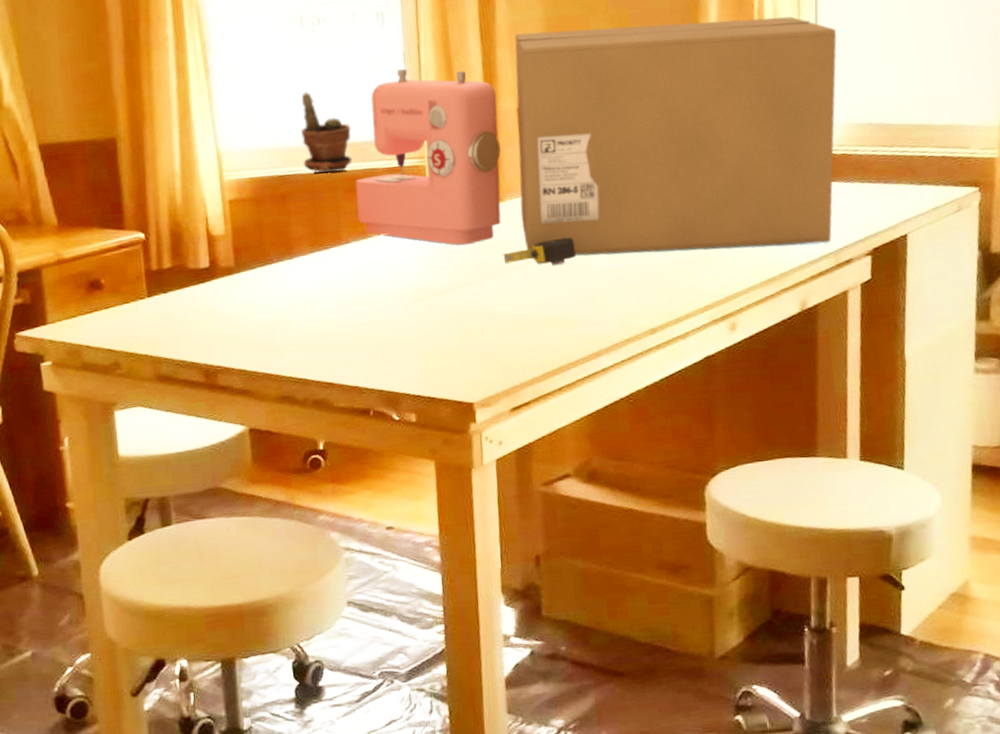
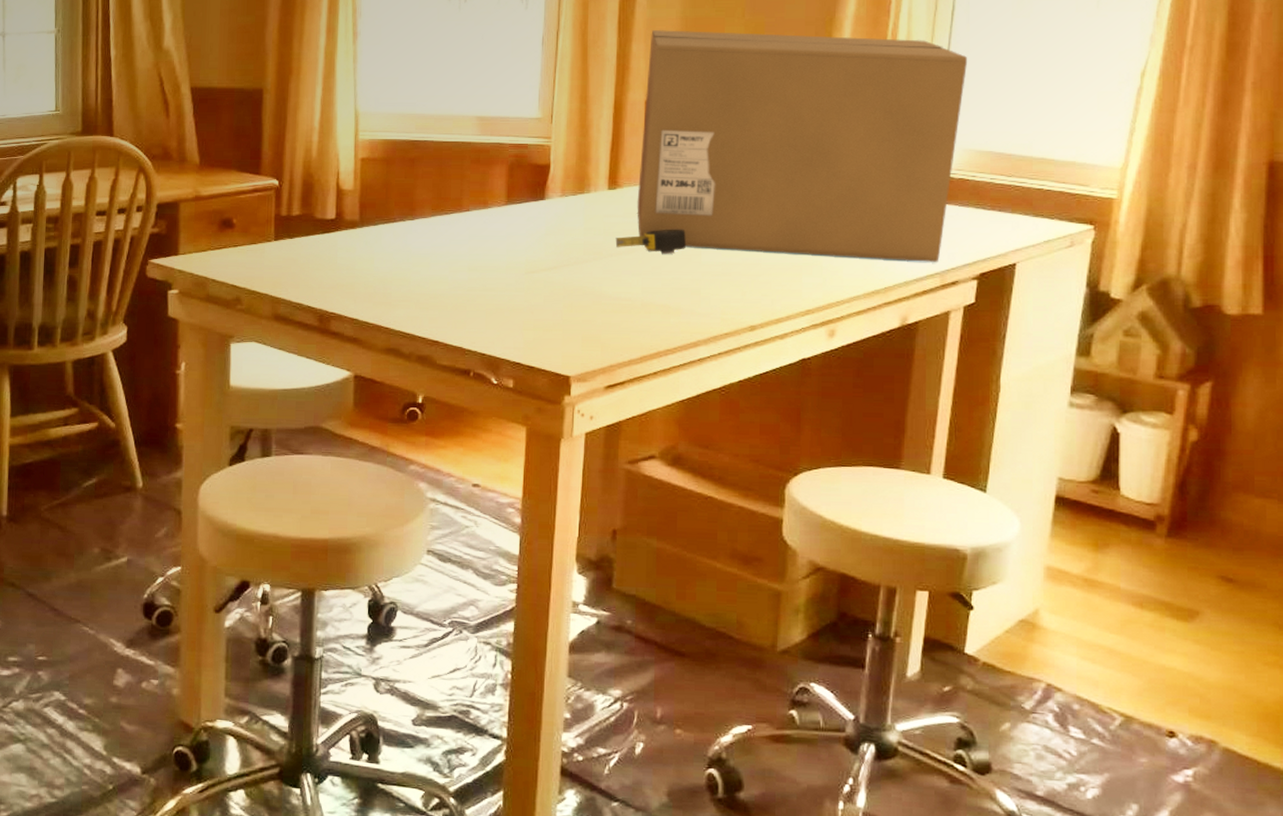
potted plant: present [300,91,353,174] -> none [435,64,484,143]
sewing machine: present [355,69,501,245] -> none [480,53,627,224]

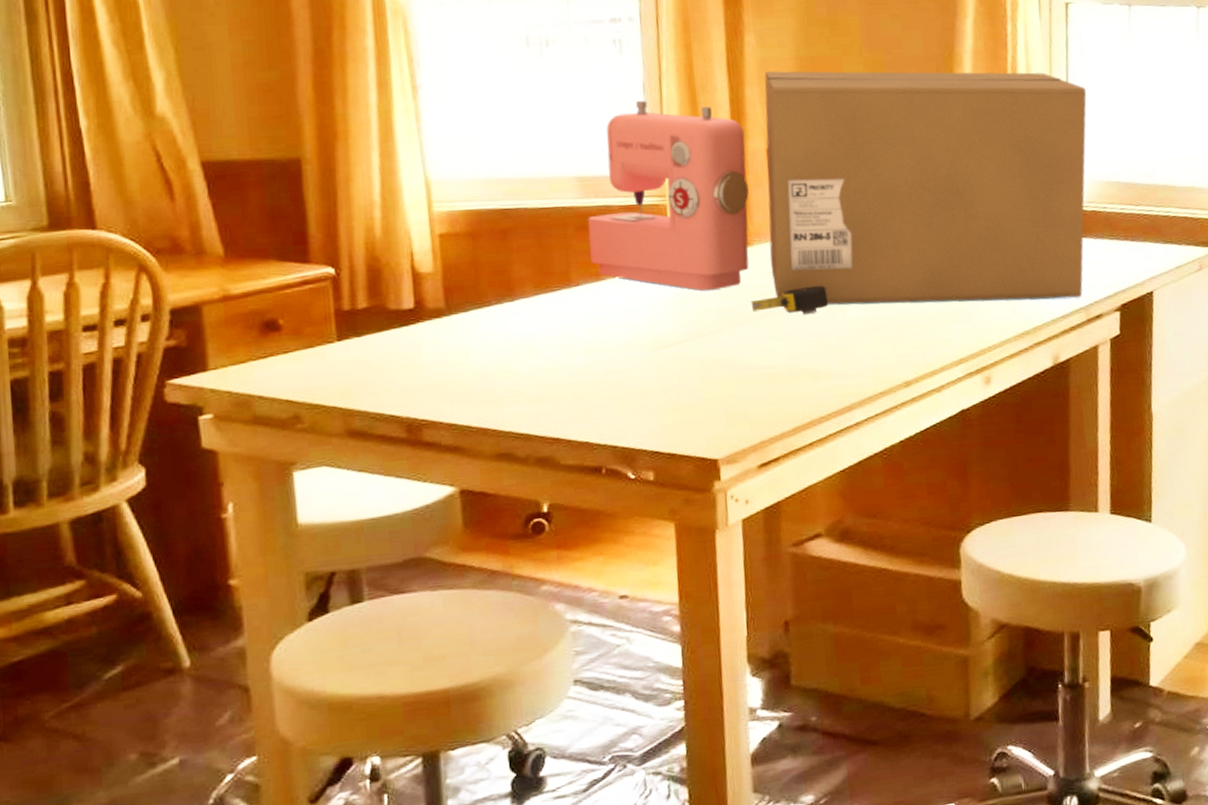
sewing machine: none [480,53,627,224] -> present [588,101,749,291]

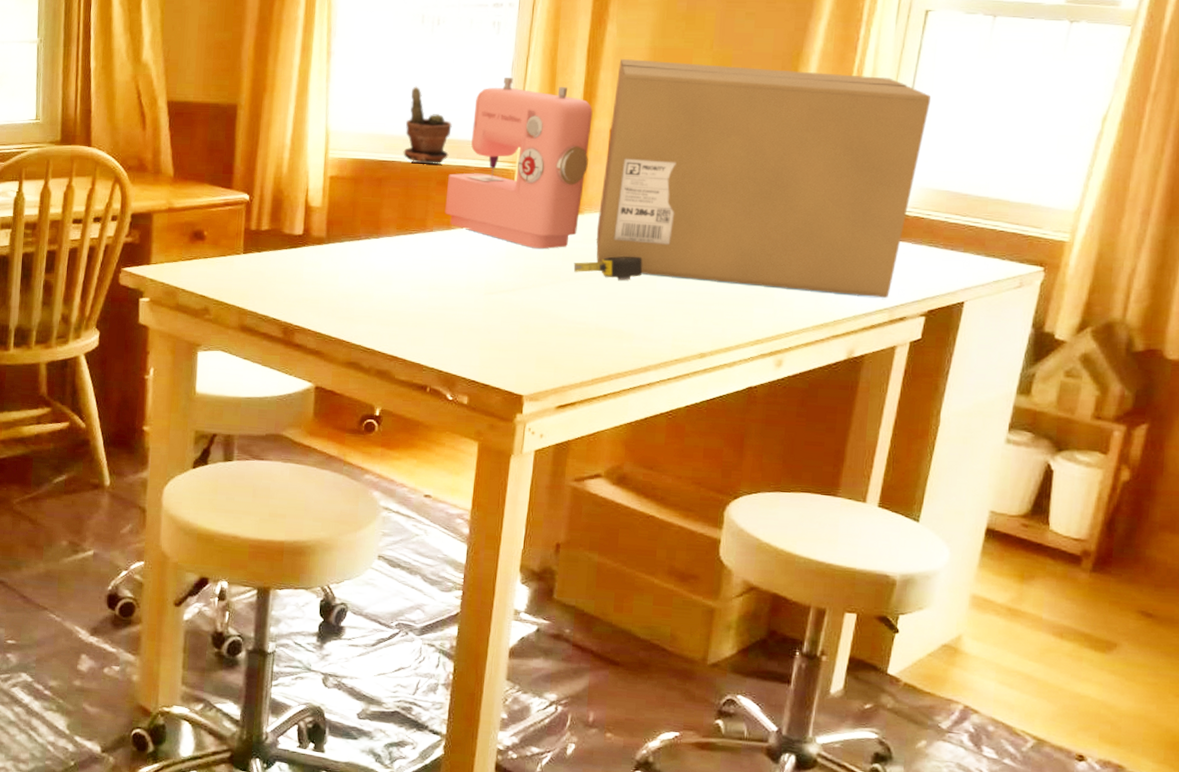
potted plant: none [525,118,585,209] -> present [403,86,452,165]

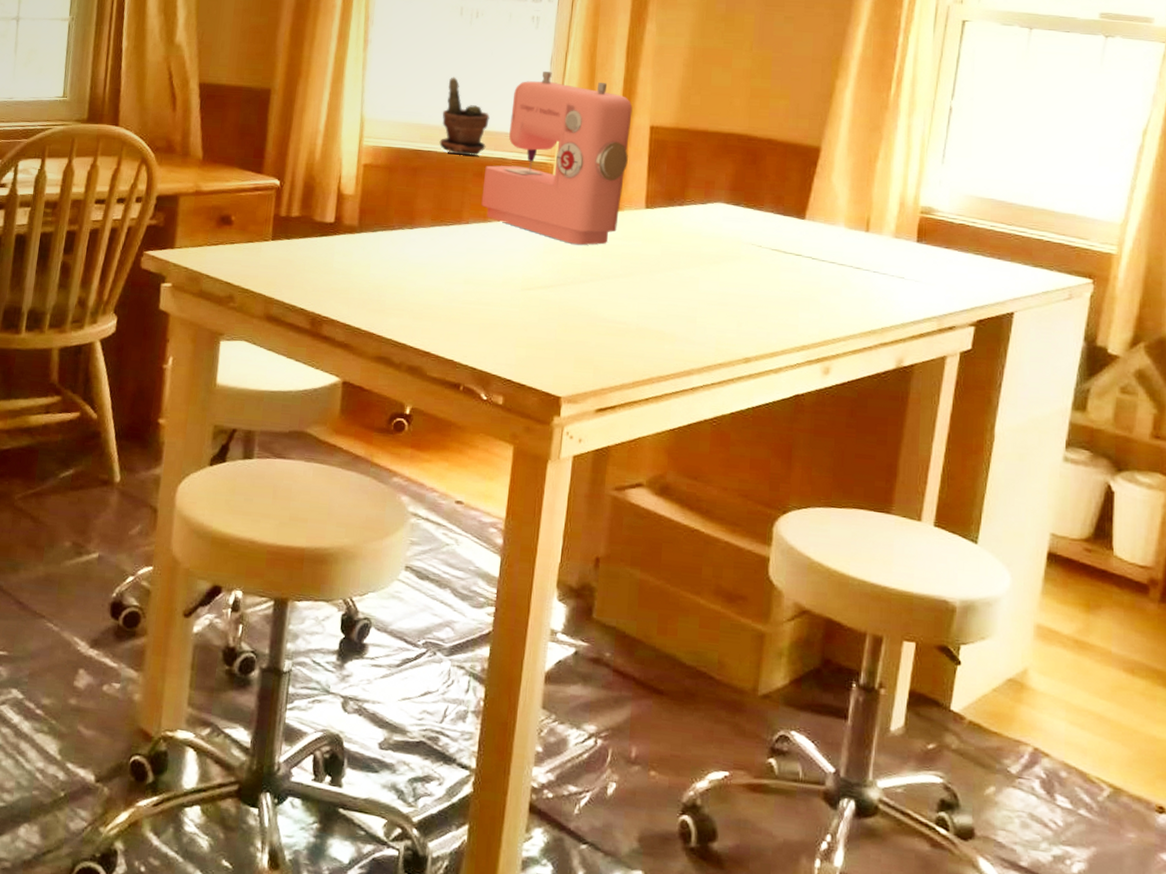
tape measure: present [573,256,643,281] -> none [613,255,684,280]
box: present [596,59,930,298] -> none [636,57,971,306]

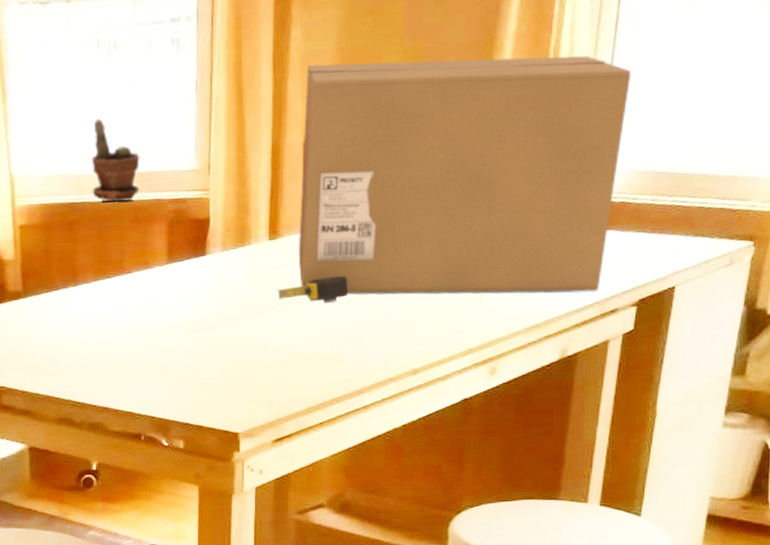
sewing machine: present [481,71,633,245] -> none [141,98,284,279]
tape measure: none [613,255,684,280] -> present [278,275,348,303]
box: none [636,57,971,306] -> present [298,55,630,294]

